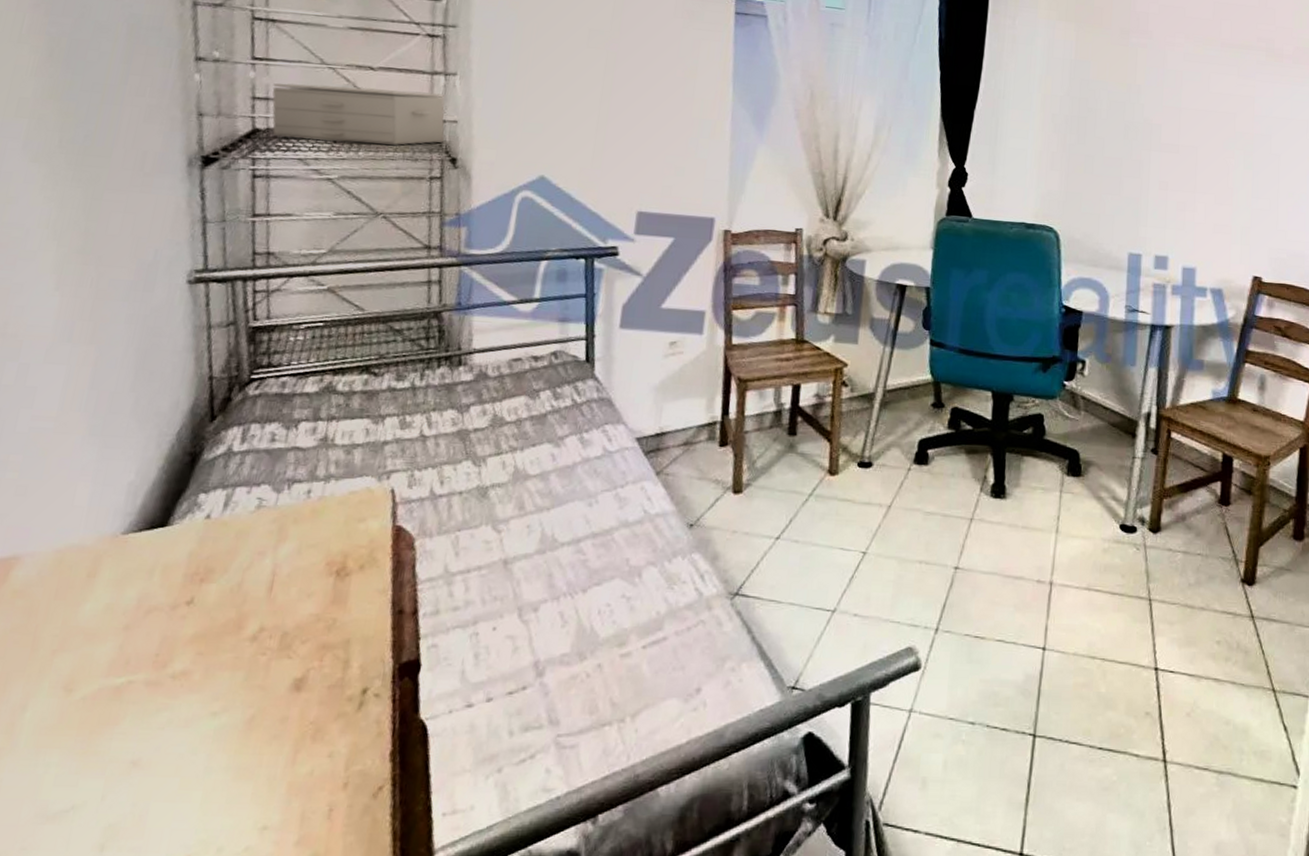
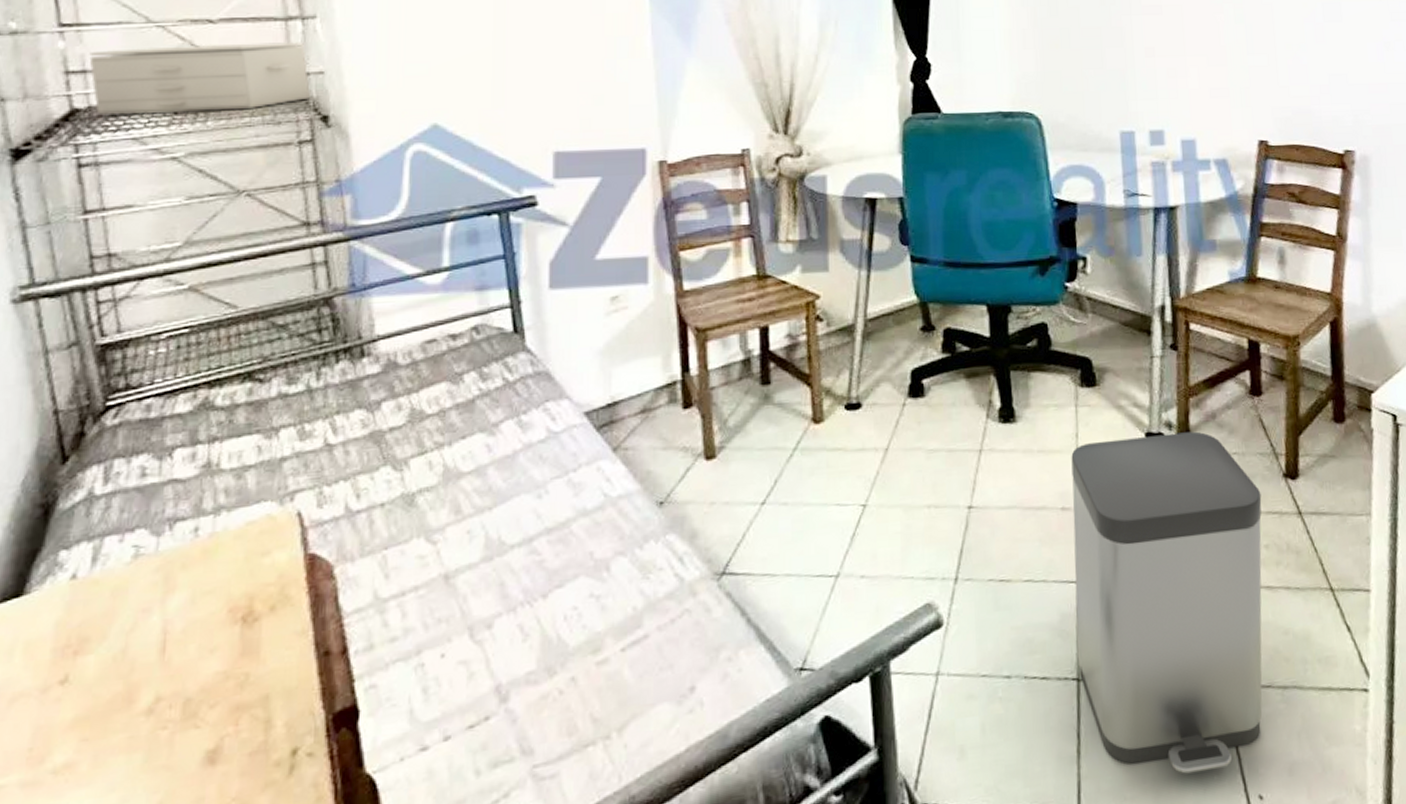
pedal bin: none [1036,526,1219,836] -> present [1071,431,1263,774]

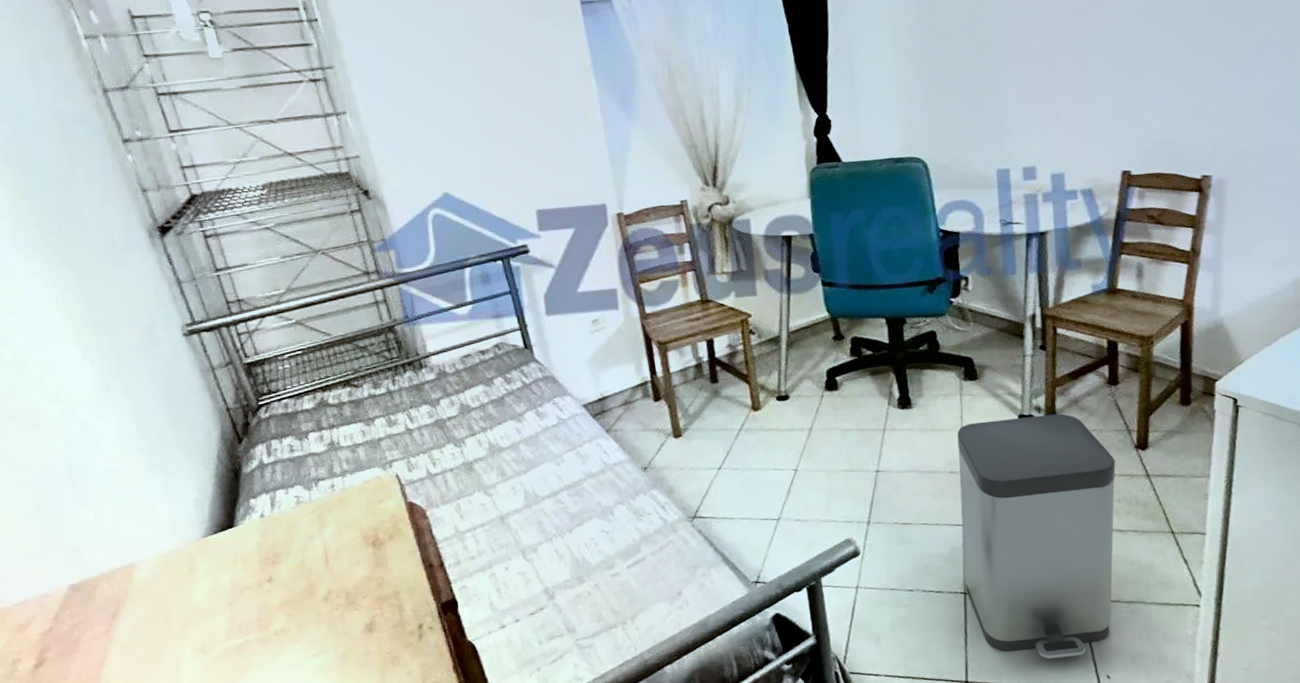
storage box: present [89,42,310,116] -> none [194,133,353,199]

